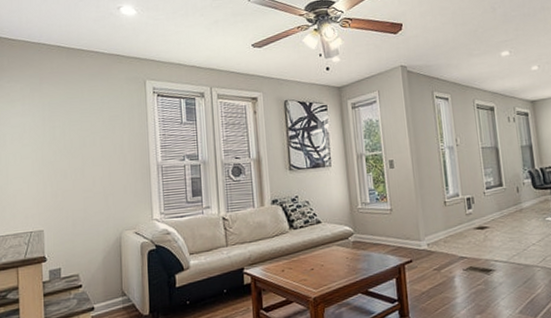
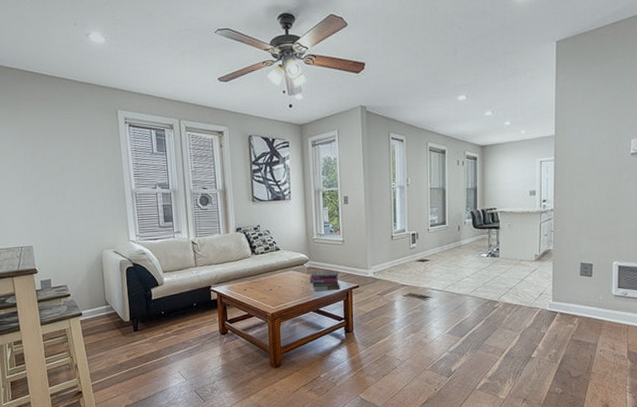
books: none [356,243,391,269] -> present [310,270,340,292]

